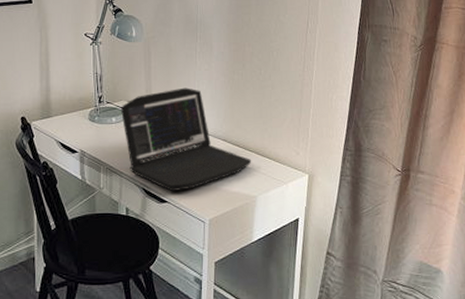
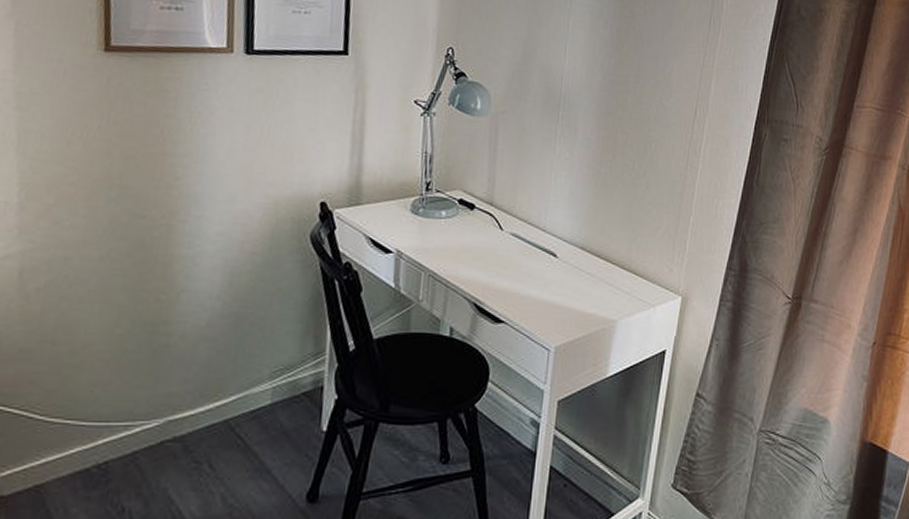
laptop: present [120,87,252,192] -> none [453,179,615,310]

